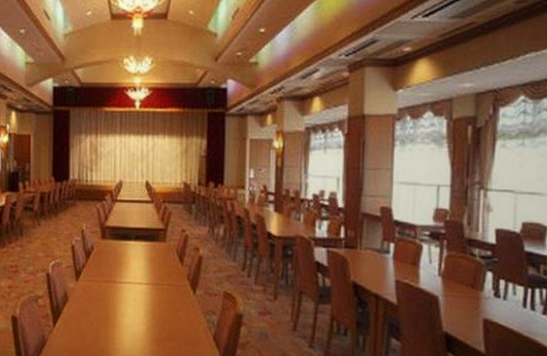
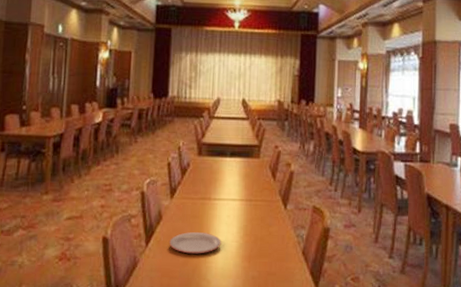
plate: none [76,313,129,336] -> present [169,231,221,254]

